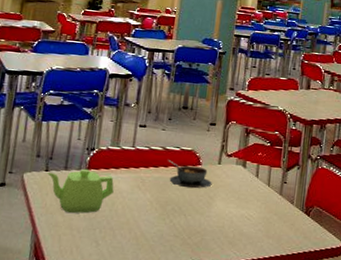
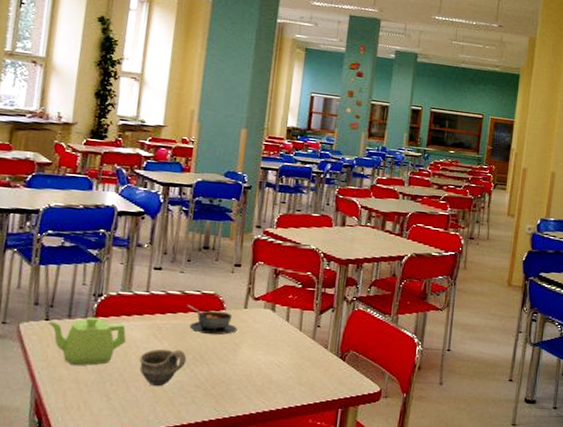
cup: none [125,200,167,235] -> present [139,348,187,387]

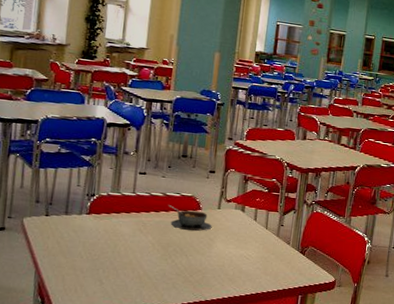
teapot: present [48,316,126,366] -> none [48,213,116,255]
cup: present [139,348,187,387] -> none [127,242,169,274]

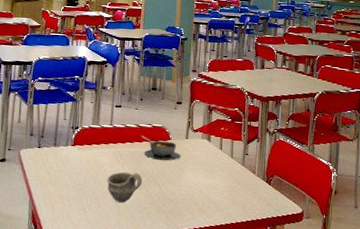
cup: none [127,242,169,274] -> present [107,171,143,203]

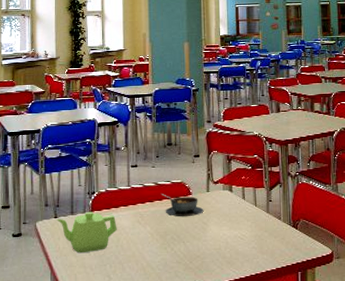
teapot: none [40,145,97,184] -> present [56,211,117,253]
cup: present [107,171,143,203] -> none [129,232,167,265]

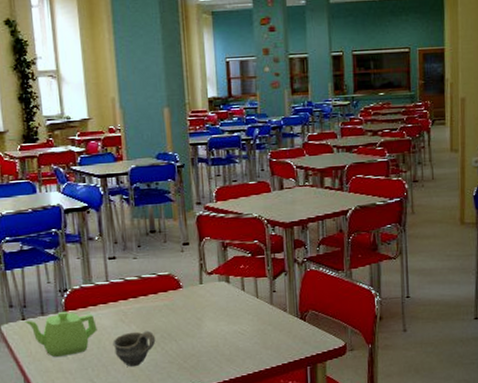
cup: none [129,232,167,265] -> present [113,330,156,367]
soup bowl: present [161,194,204,217] -> none [146,288,198,314]

